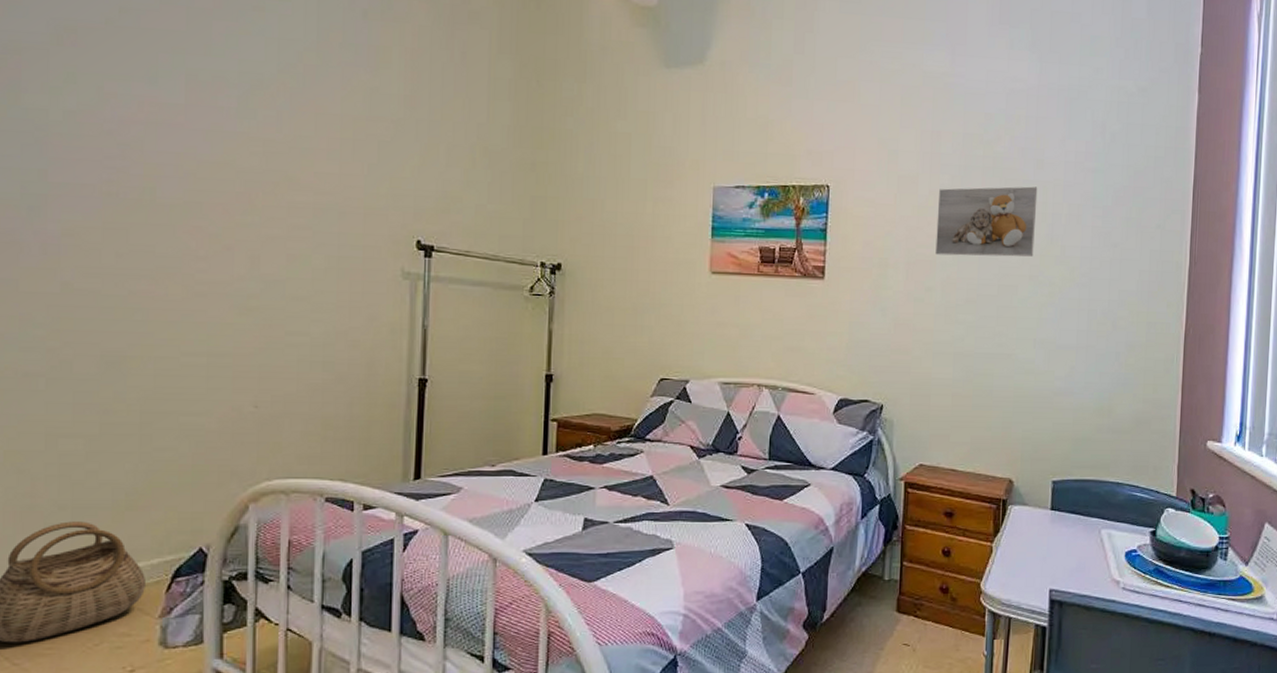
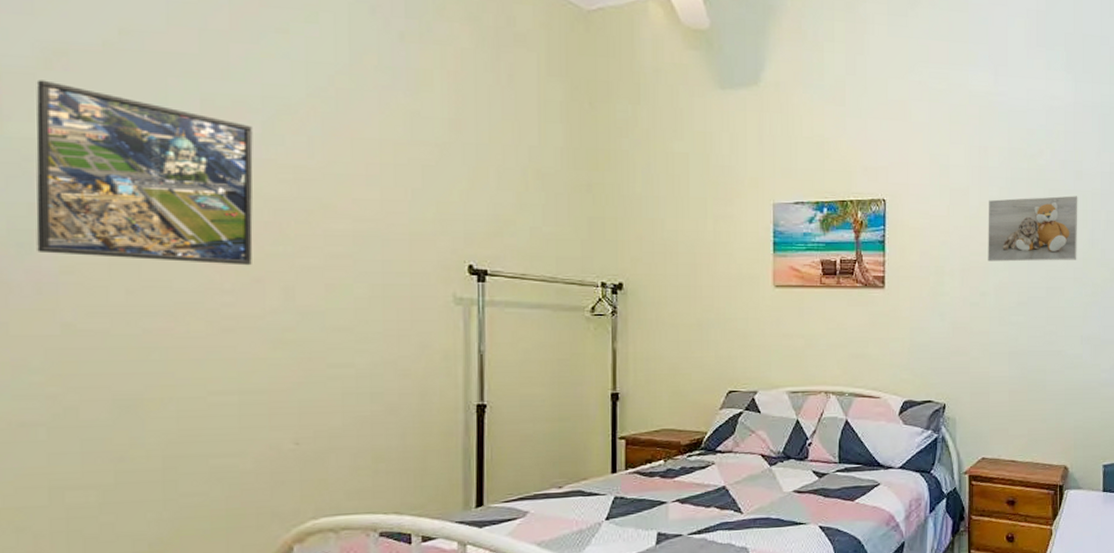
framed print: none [44,55,229,234] -> present [36,80,253,266]

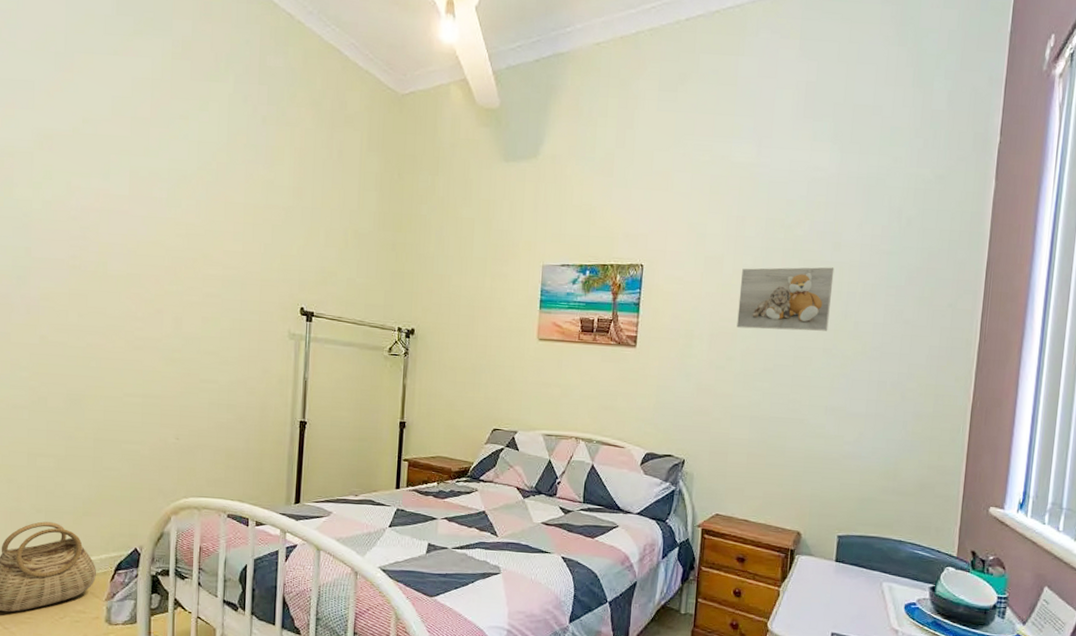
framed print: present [36,80,253,266] -> none [28,157,161,300]

